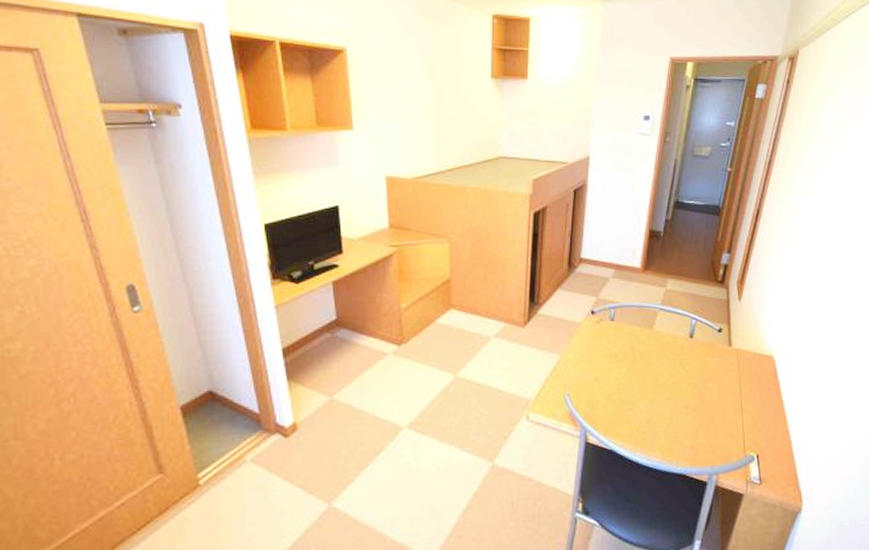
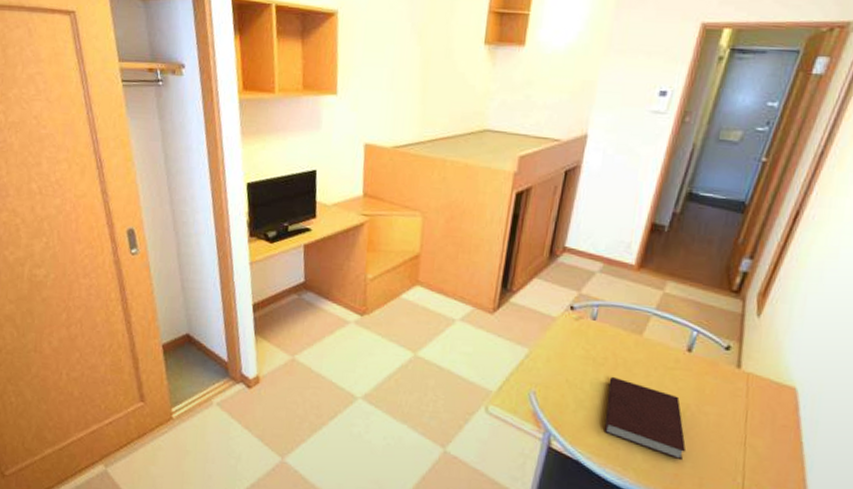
notebook: none [630,369,698,434] -> present [604,376,687,461]

